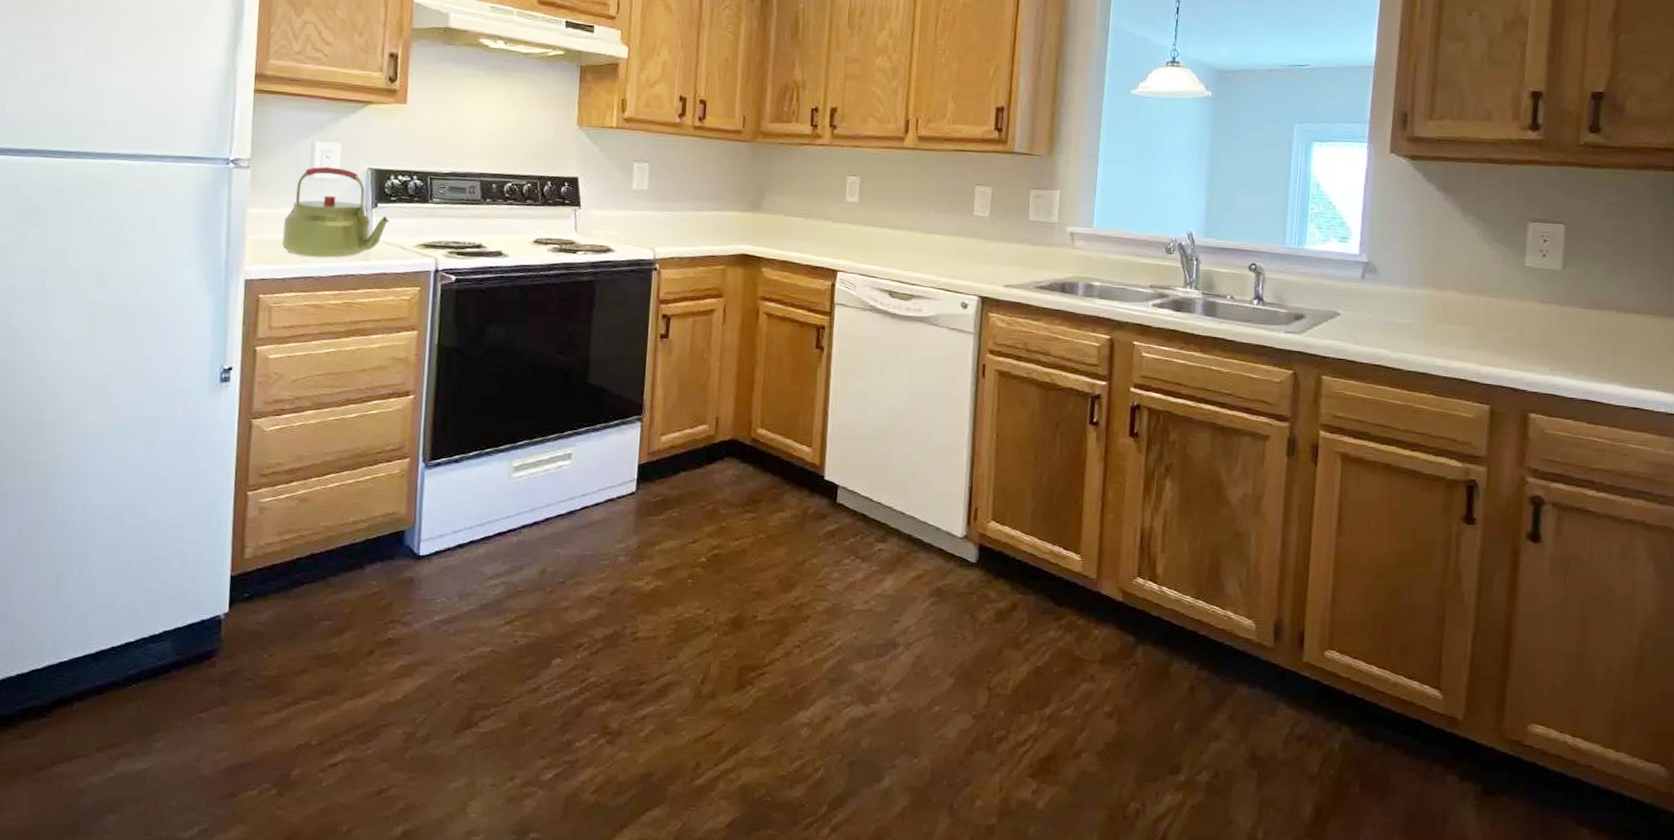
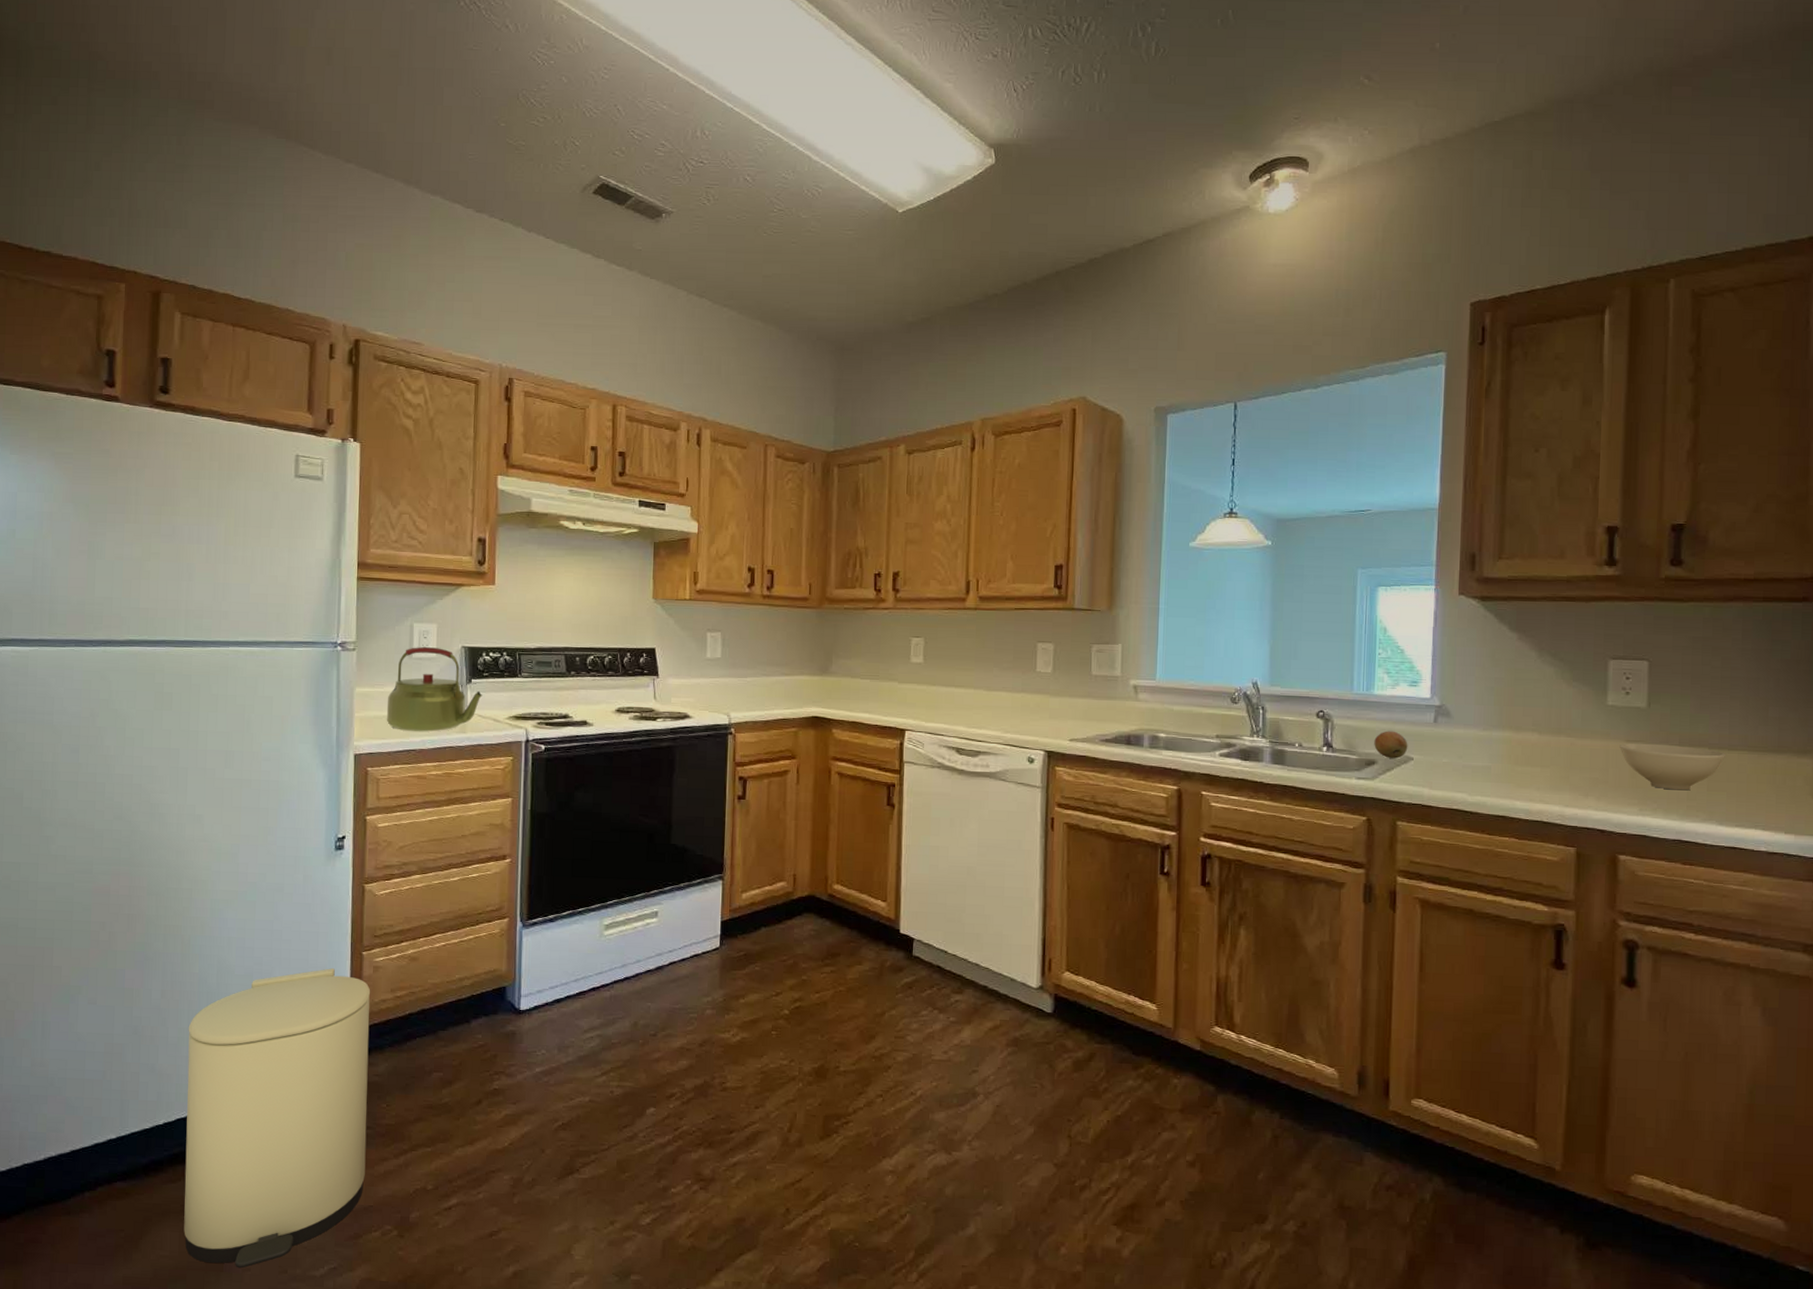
pedal bin: none [36,509,256,831] -> present [184,968,371,1269]
fruit: none [1303,285,1336,314] -> present [1374,731,1408,759]
bowl: none [1535,304,1633,352] -> present [1619,743,1727,791]

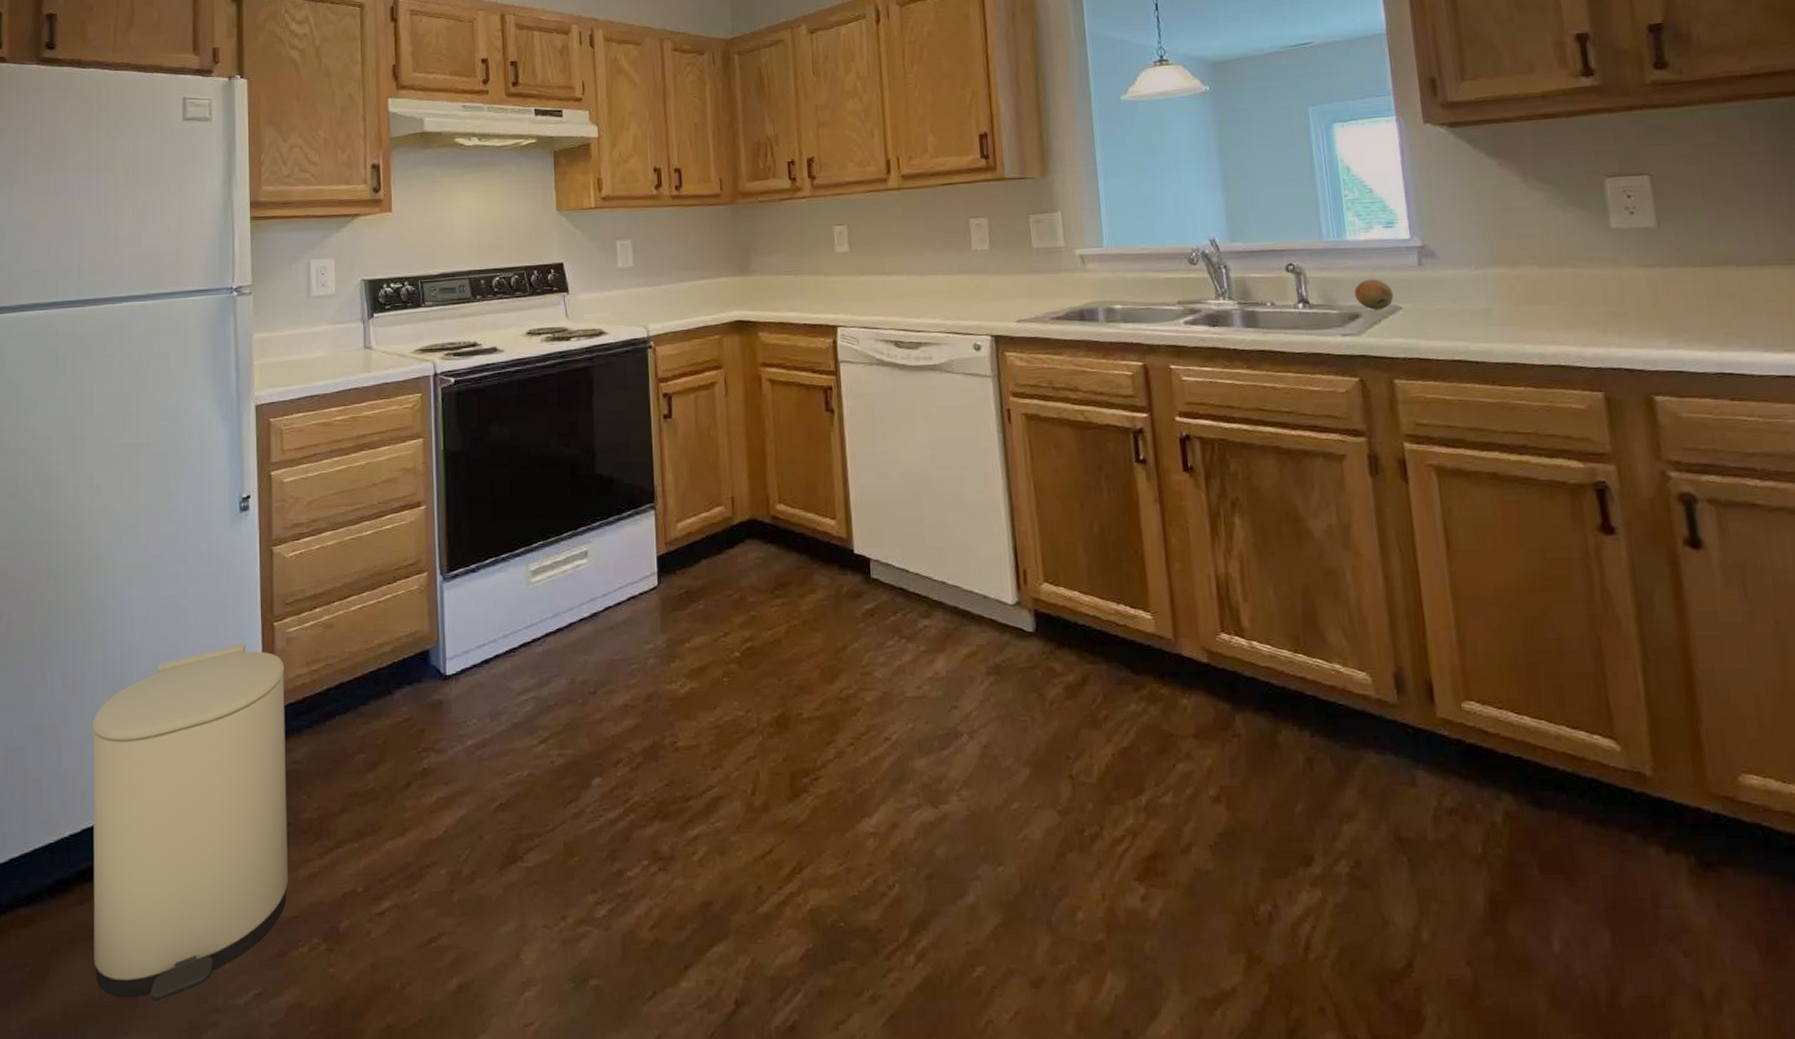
kettle: present [386,647,483,732] -> none [287,283,386,375]
bowl: present [1619,743,1727,791] -> none [1633,265,1758,317]

